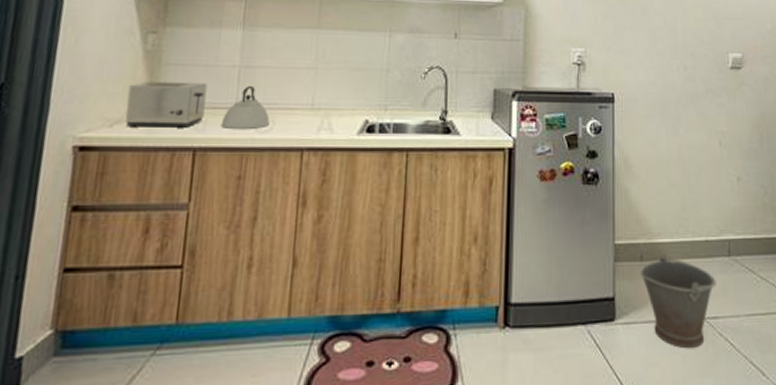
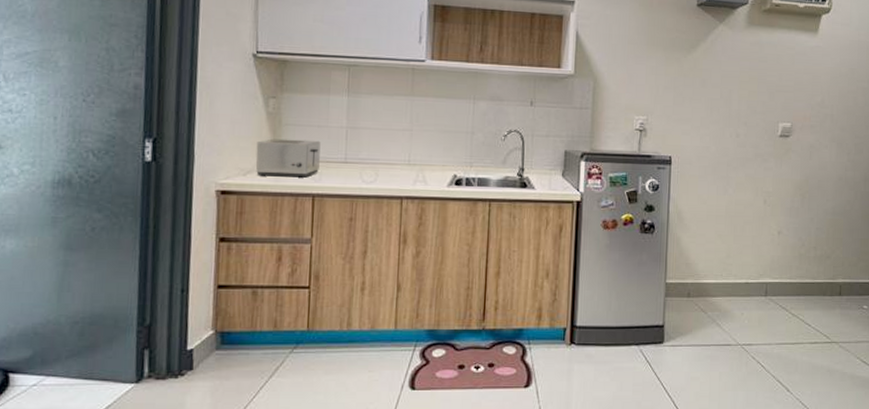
kettle: present [220,85,270,130] -> none [333,143,374,181]
bucket: present [639,253,716,349] -> none [686,291,753,368]

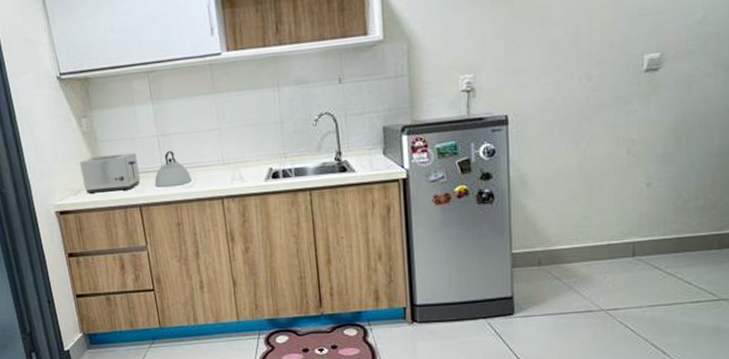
kettle: none [333,143,374,181] -> present [154,150,192,188]

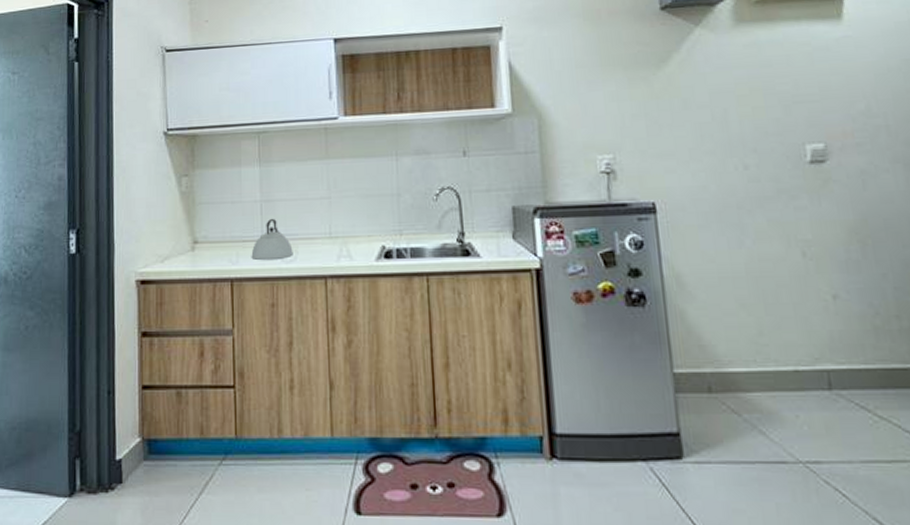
toaster: present [79,152,141,194] -> none [172,218,236,262]

